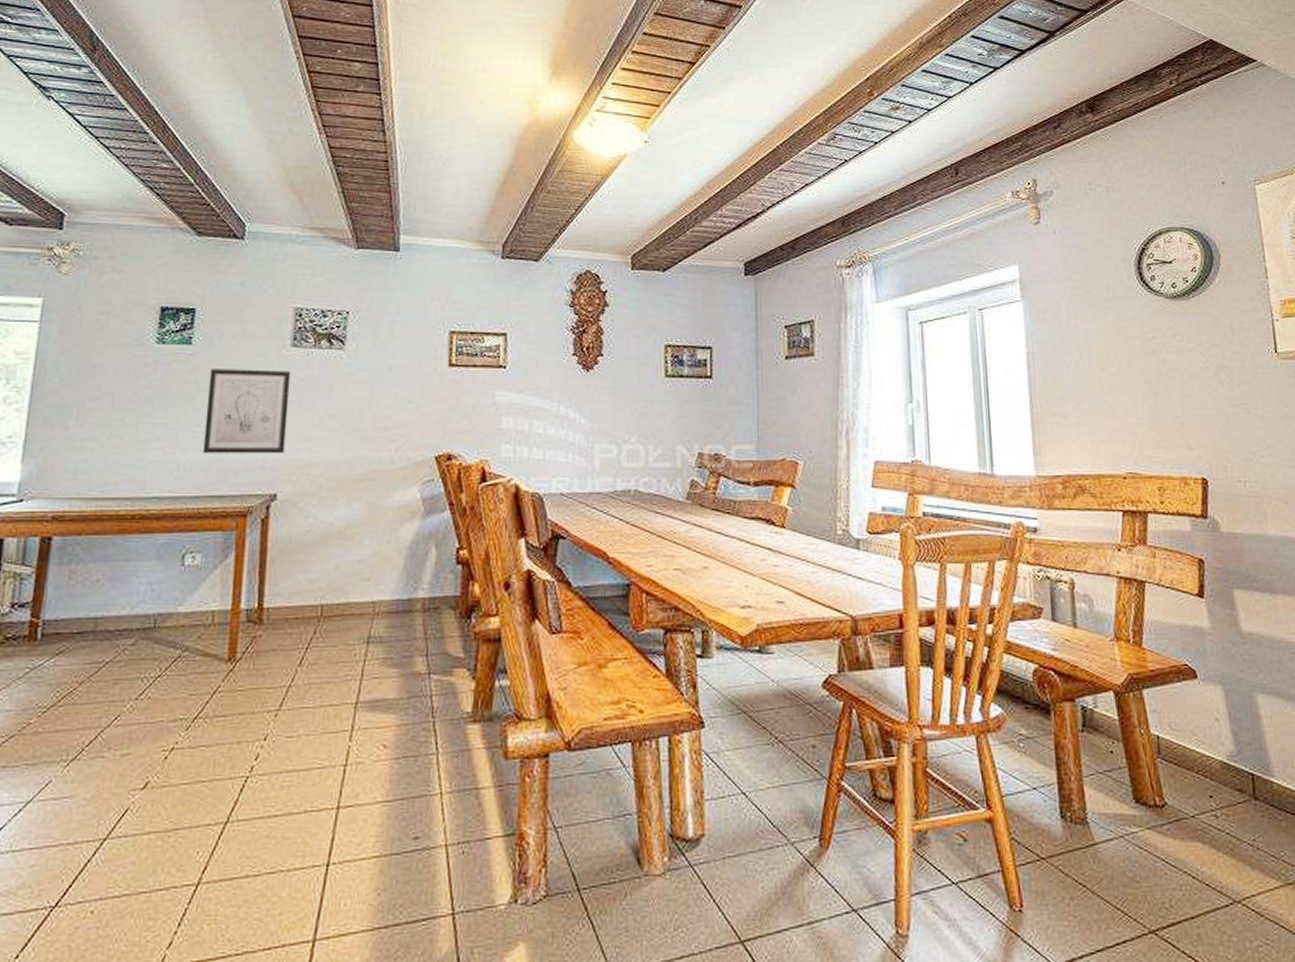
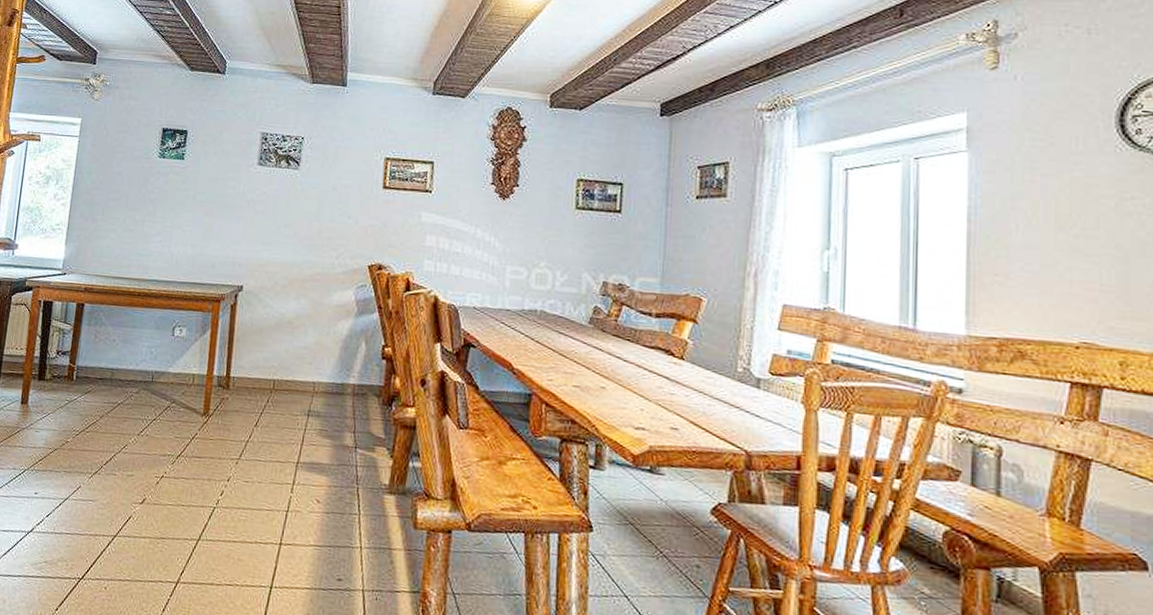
wall art: present [202,369,291,454] -> none [189,180,257,254]

